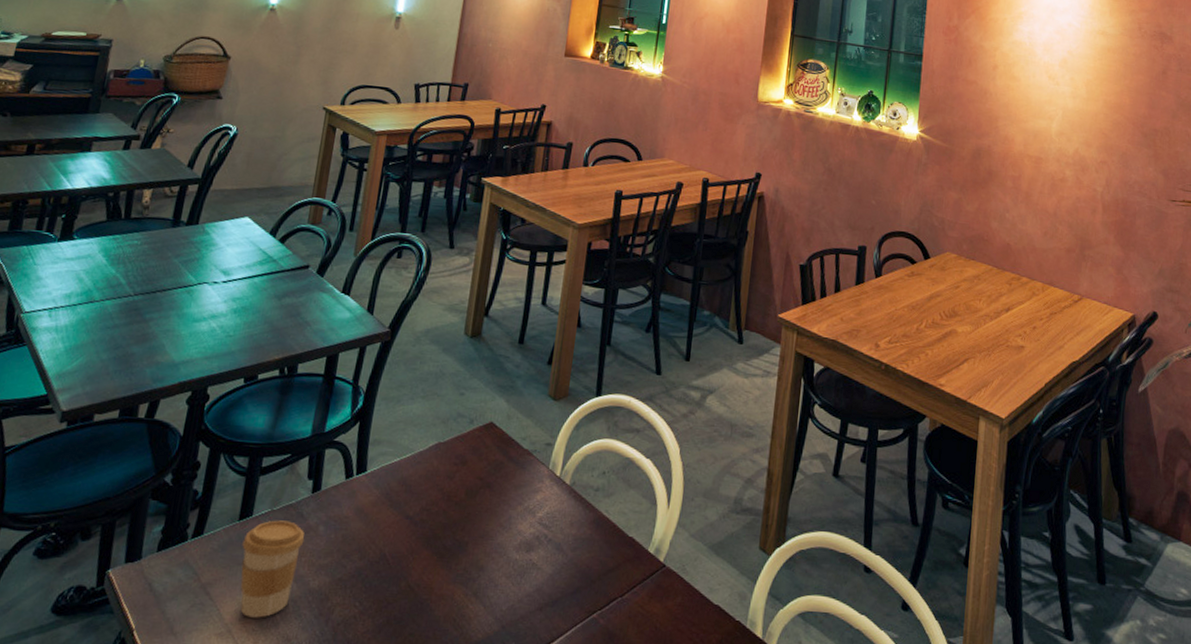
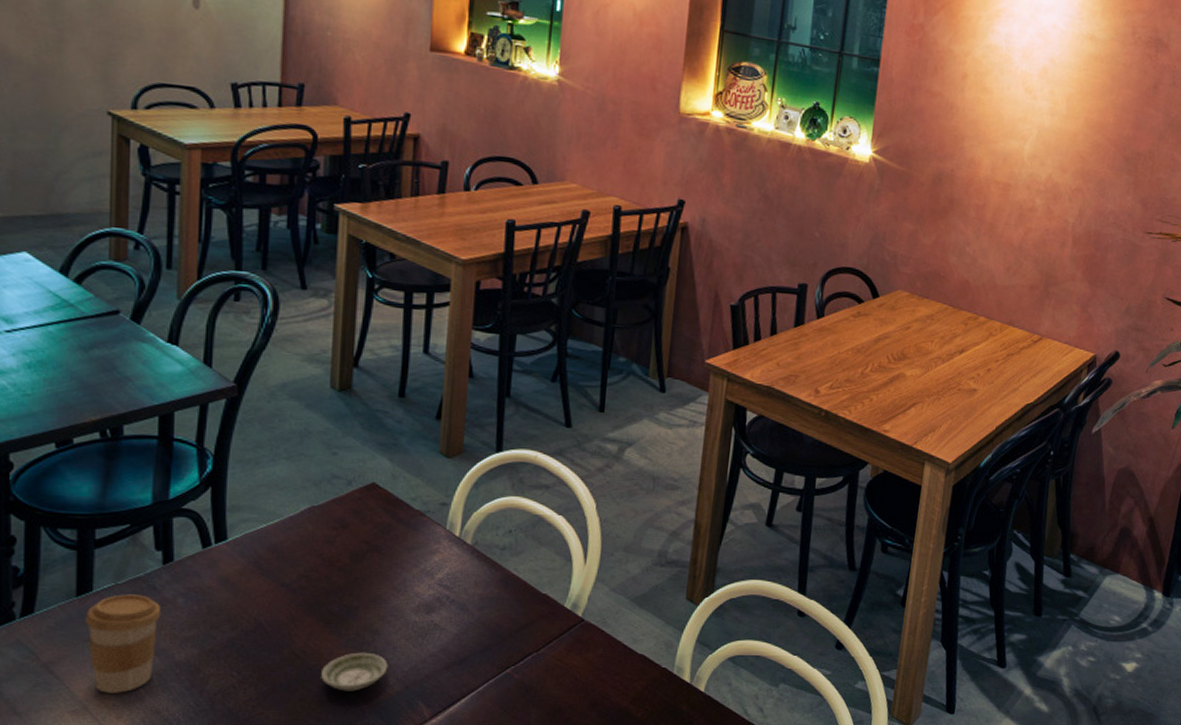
saucer: none [430,588,489,629] -> present [321,652,388,691]

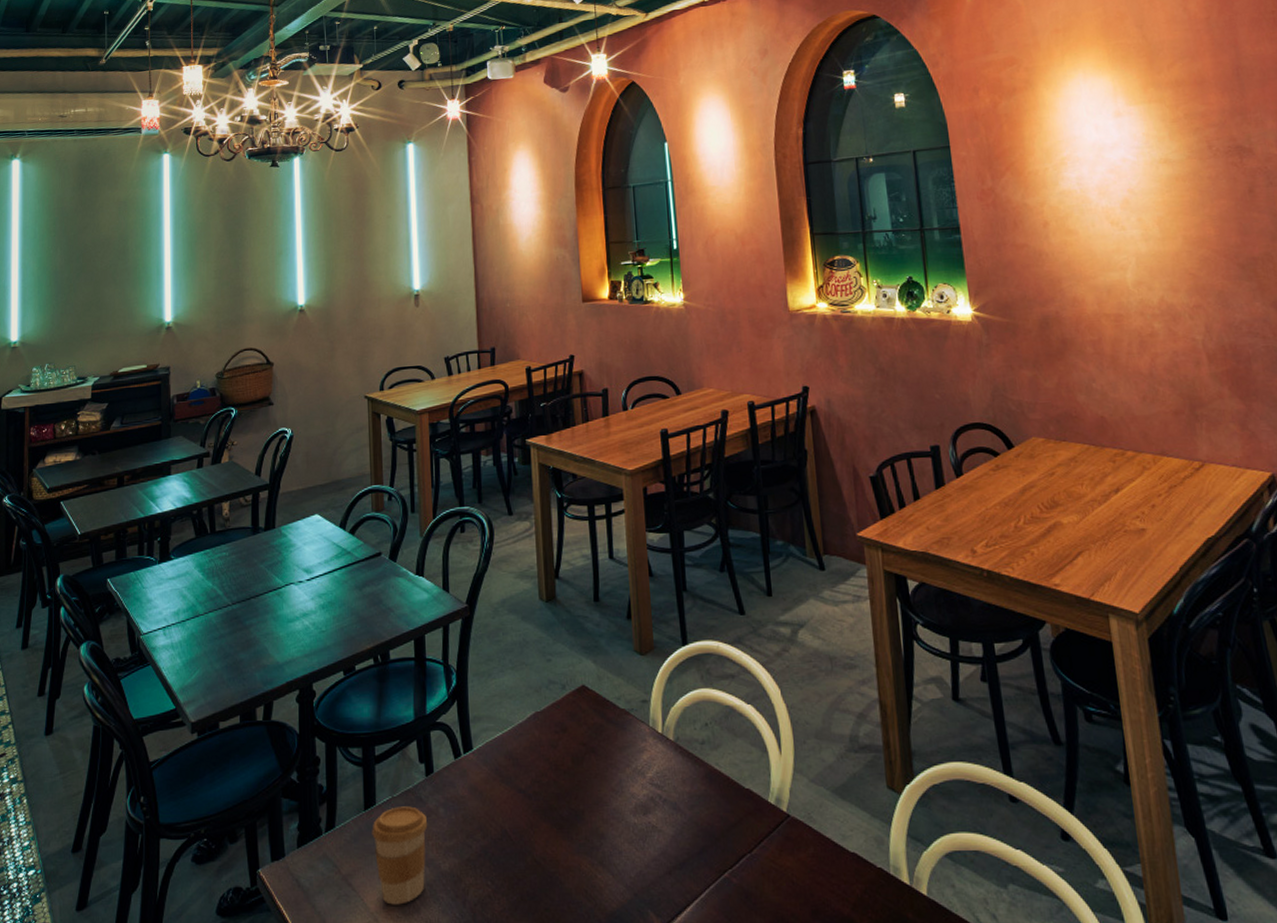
saucer: present [321,652,388,691] -> none [560,858,617,900]

